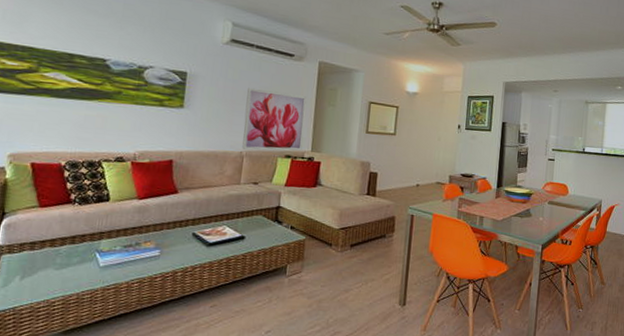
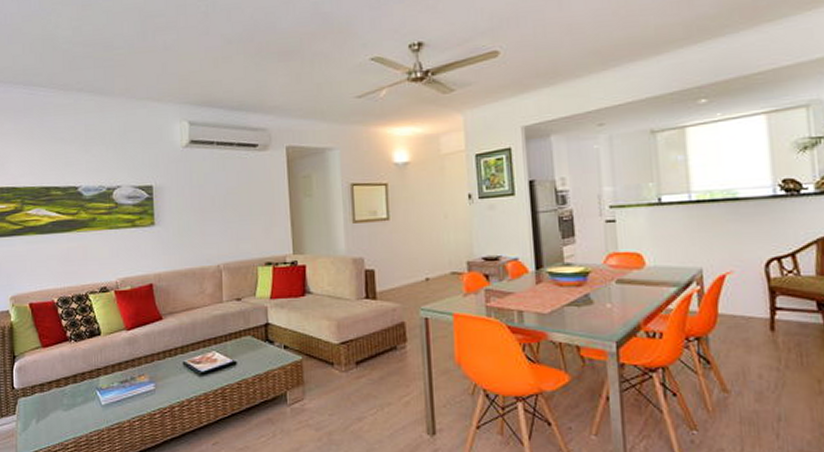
wall art: present [242,87,307,151] -> none [215,190,283,262]

